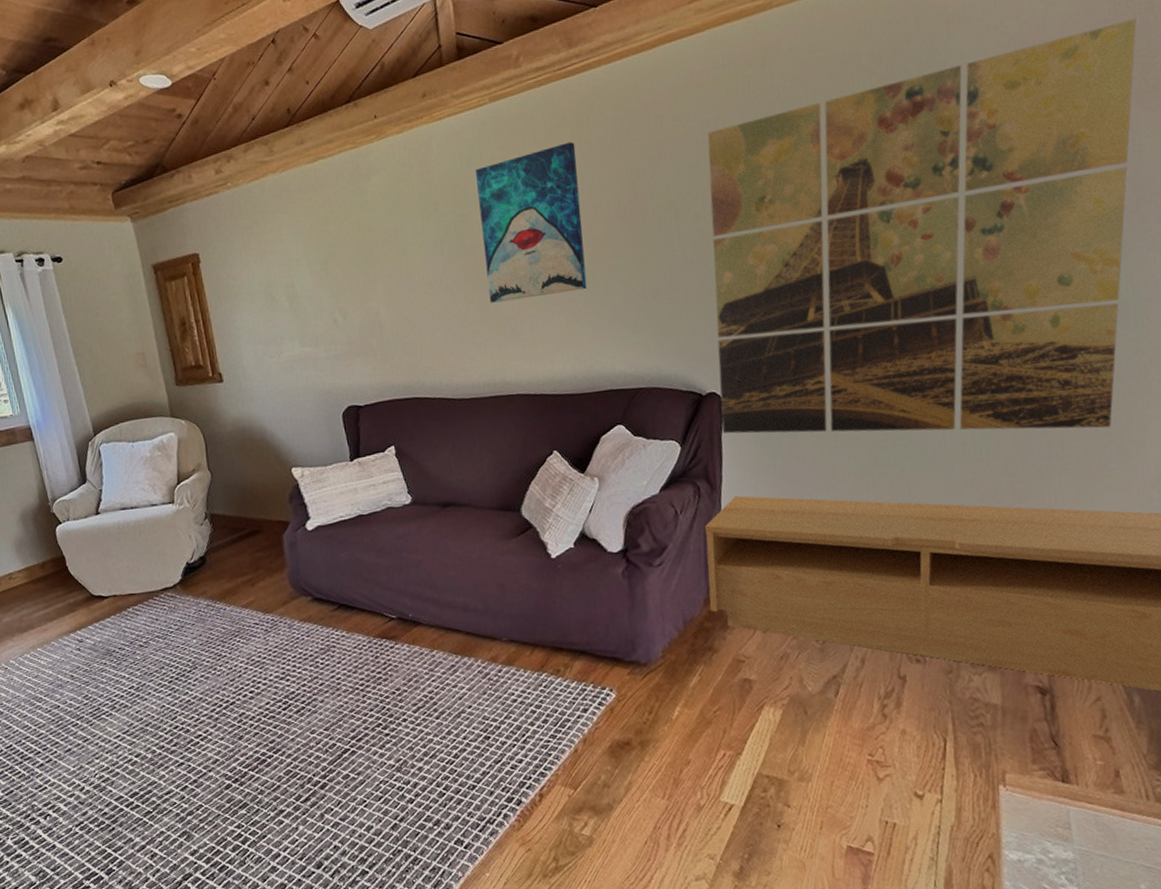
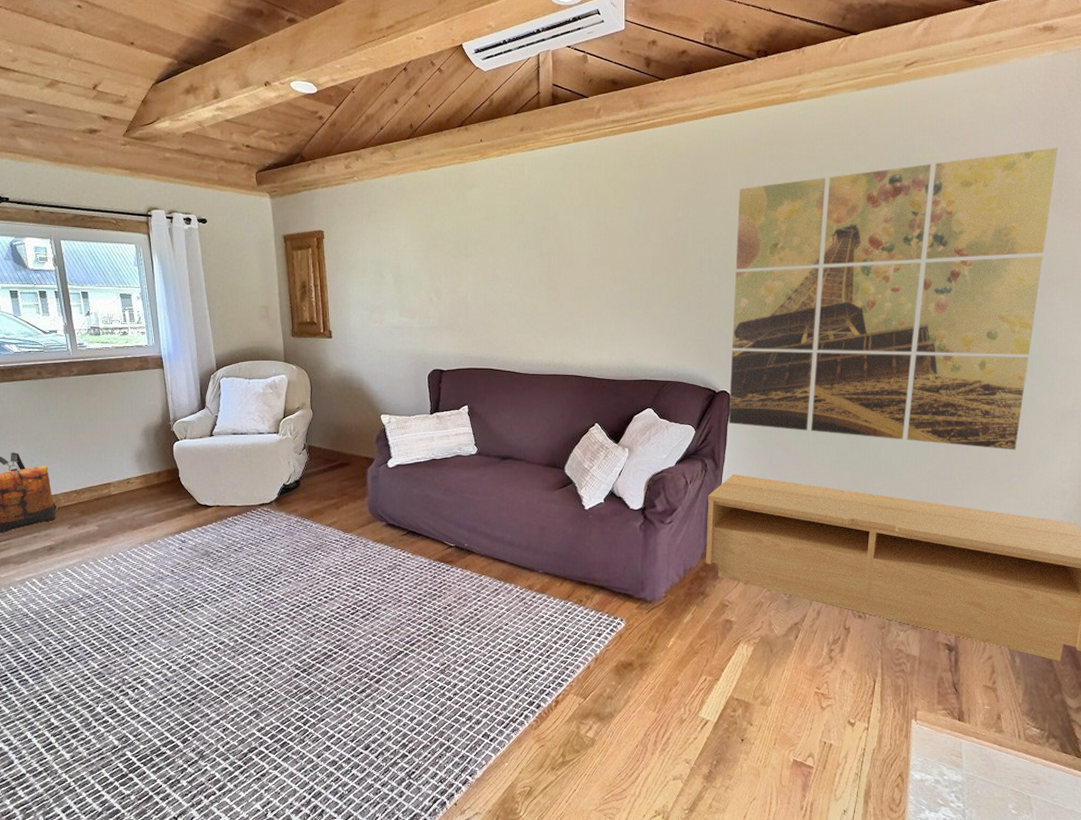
wall art: present [475,142,587,303] -> none [557,182,637,300]

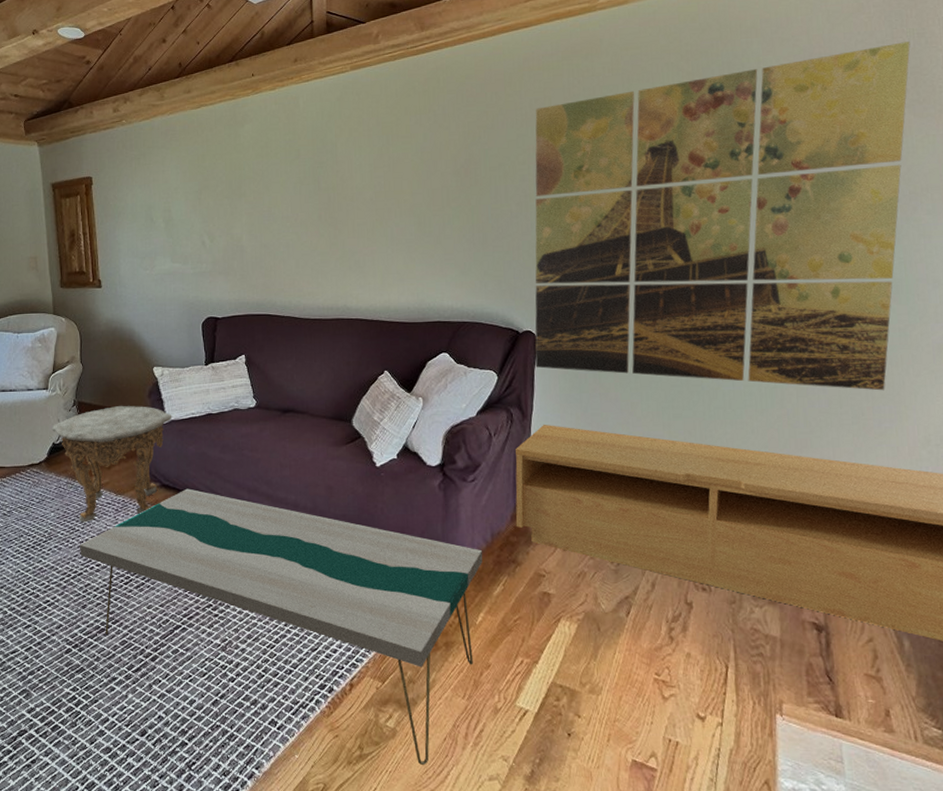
side table: none [282,450,399,558] -> present [51,405,172,523]
coffee table: none [308,527,676,768] -> present [79,488,483,765]

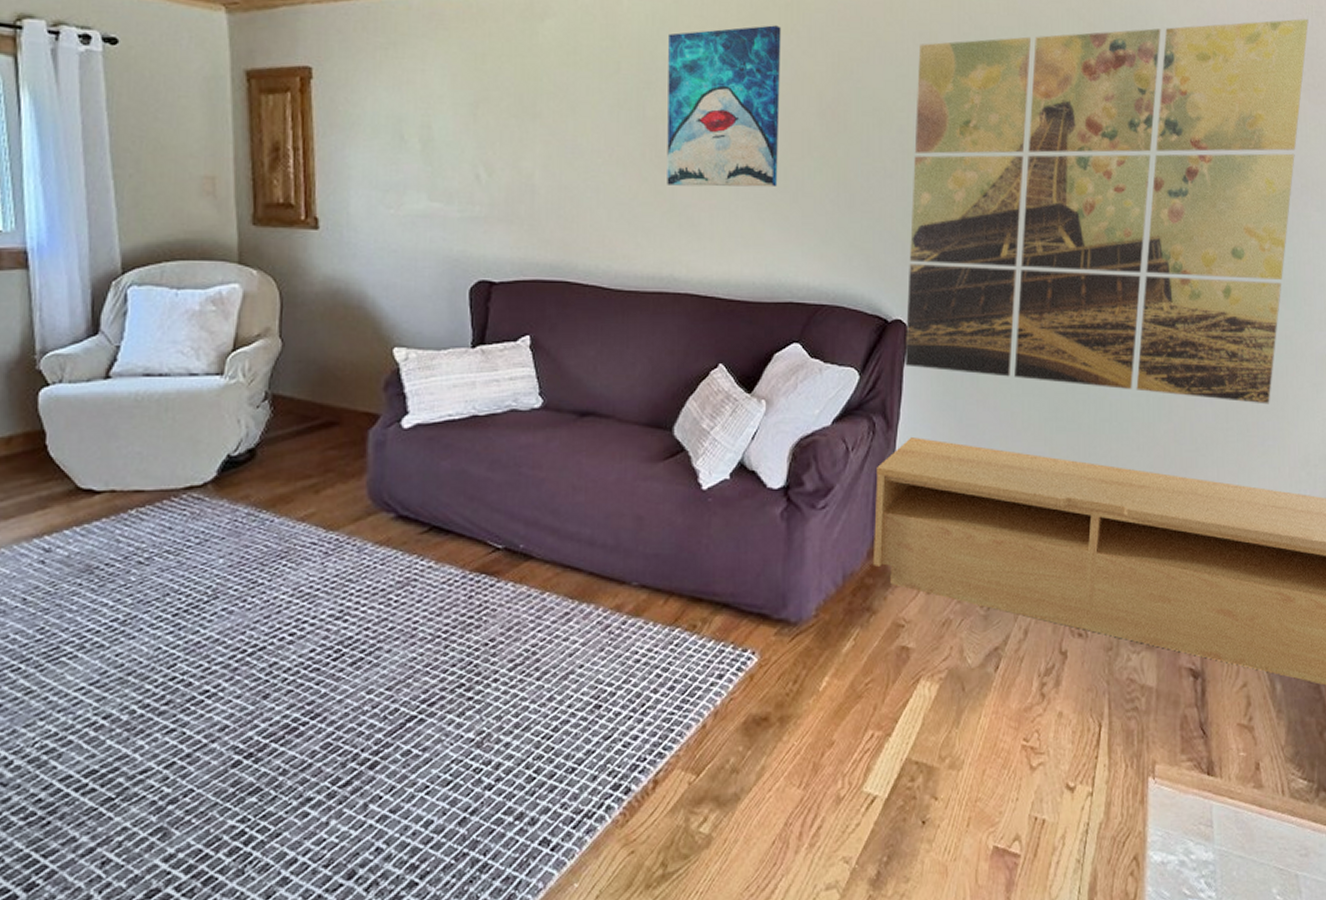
side table: present [51,405,172,523] -> none [226,401,419,573]
coffee table: present [79,488,483,765] -> none [262,520,832,879]
wall art: none [334,108,424,238] -> present [667,25,781,187]

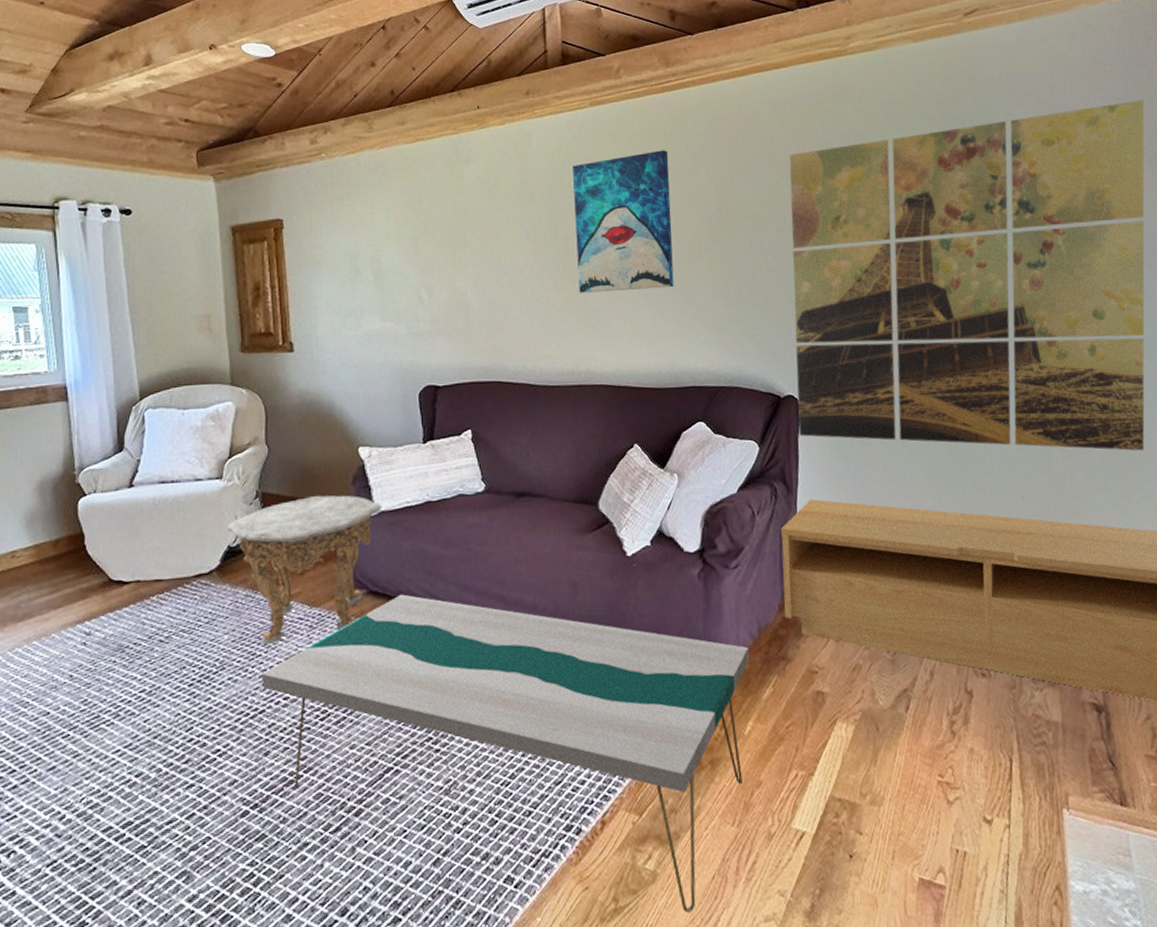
side table: none [226,401,419,573] -> present [226,495,382,646]
coffee table: none [262,520,832,879] -> present [261,594,750,912]

